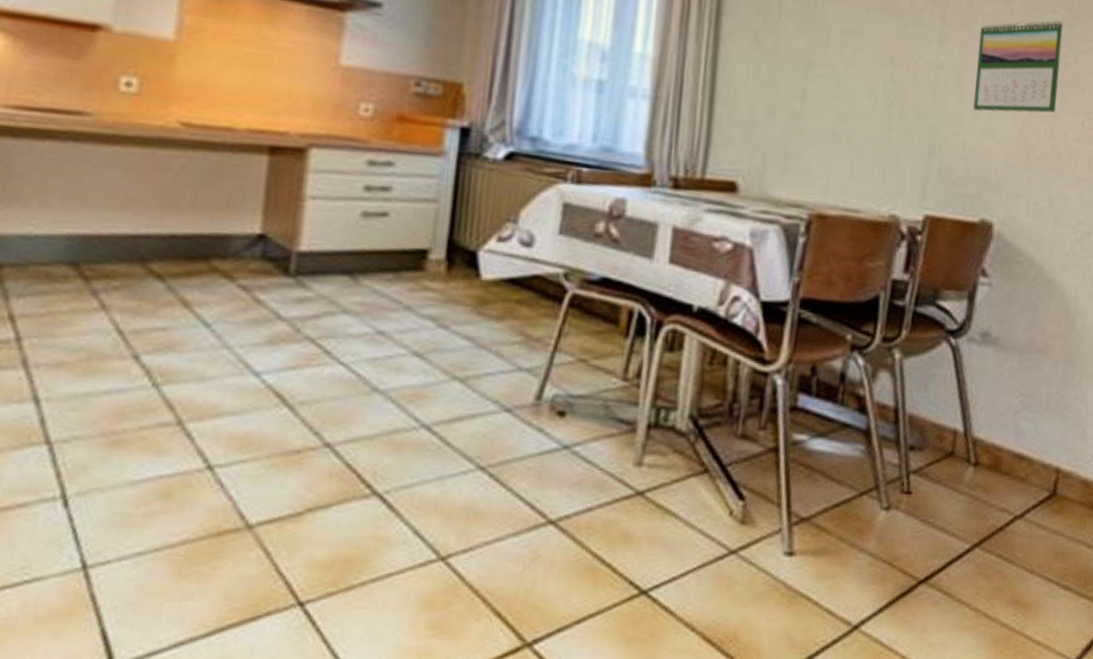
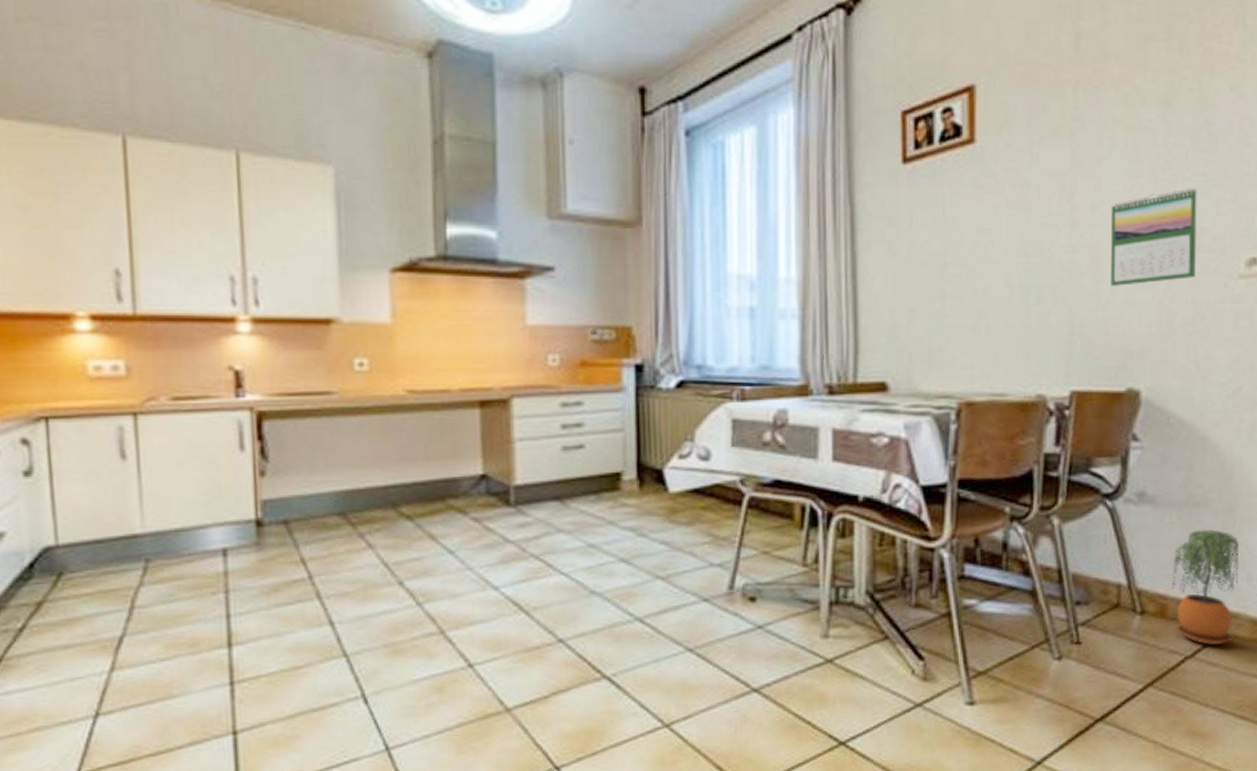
potted plant: none [1008,378,1076,506] -> present [1172,529,1239,646]

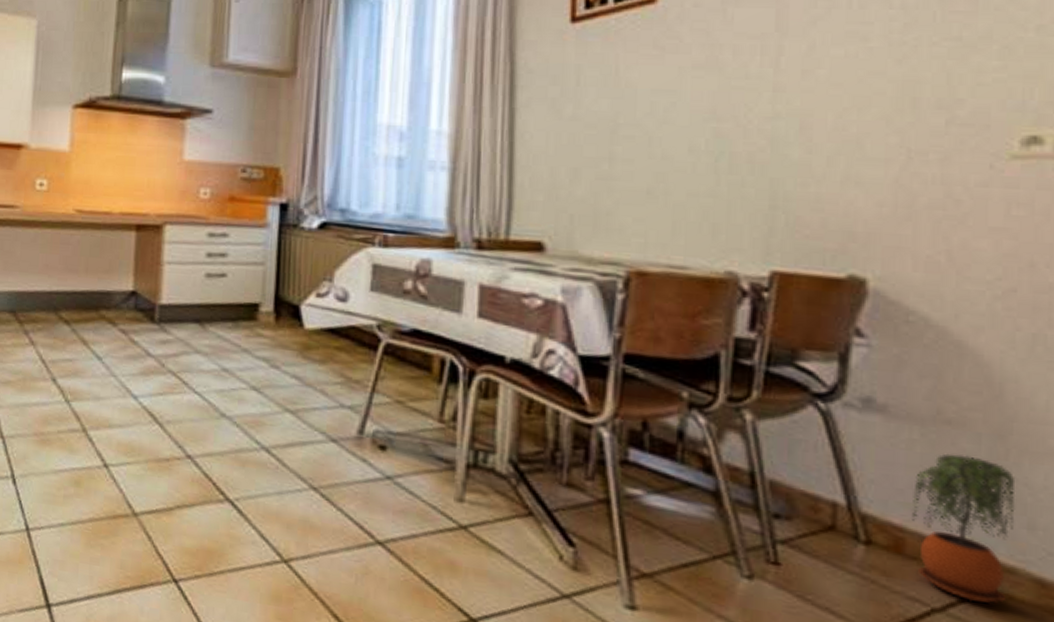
calendar: present [1110,187,1197,286] -> none [826,52,949,159]

